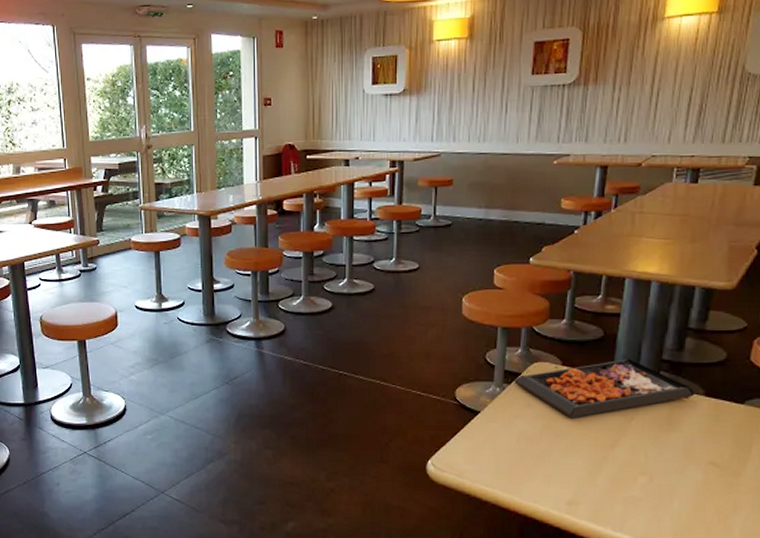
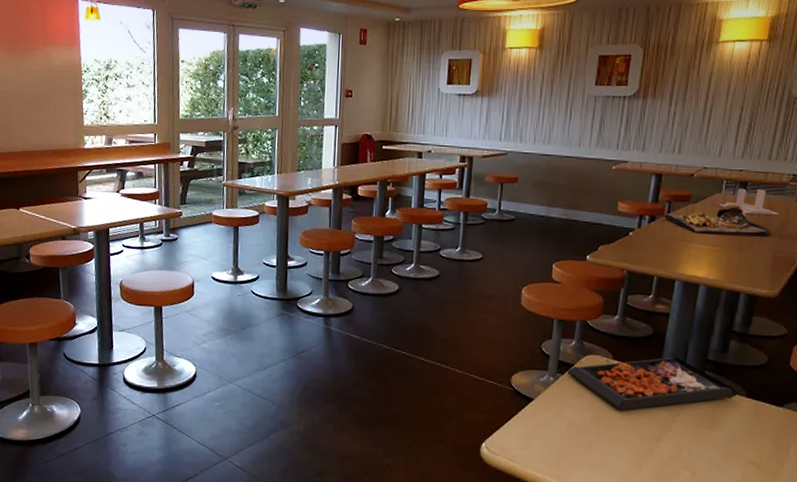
food tray: none [610,194,727,227] -> present [663,205,771,237]
napkin holder: none [669,175,735,202] -> present [718,188,779,215]

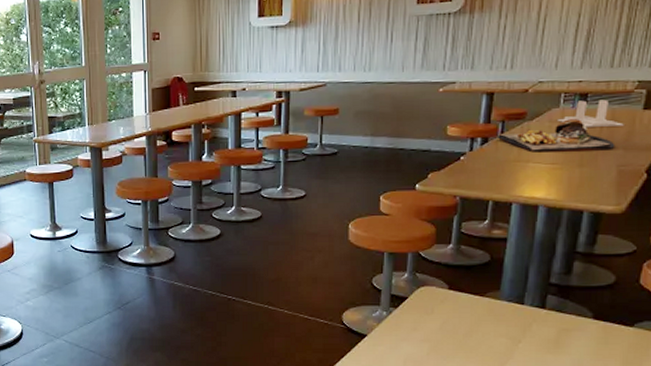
food tray: present [567,356,737,411] -> none [401,282,583,341]

